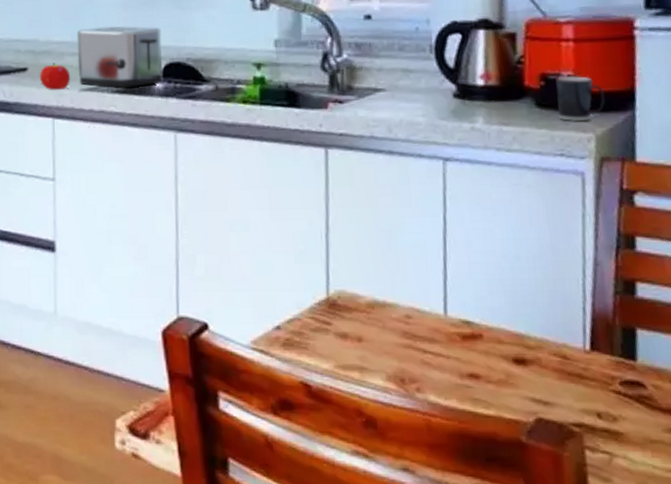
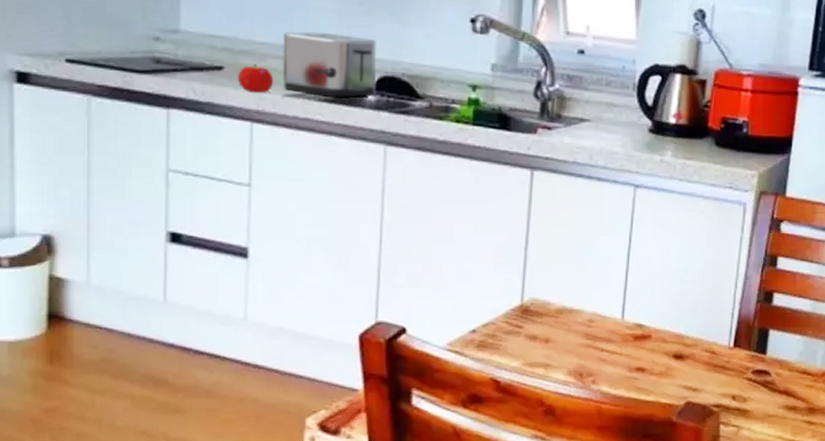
mug: present [555,76,606,121] -> none [731,121,770,160]

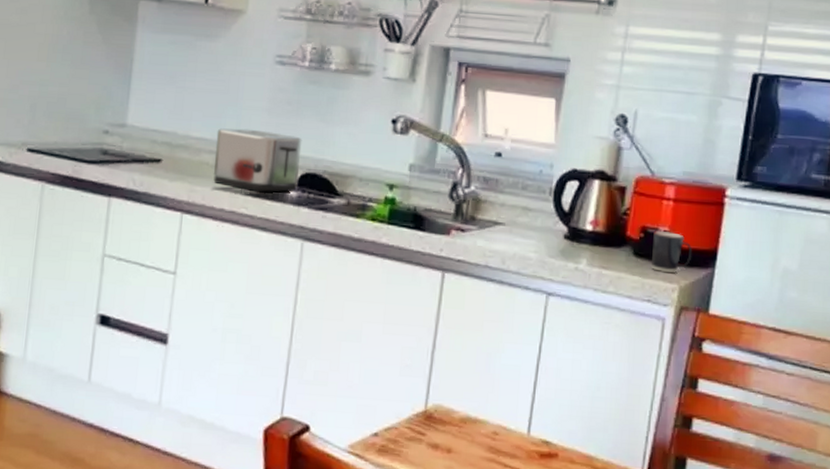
fruit: present [238,64,274,94] -> none [173,158,205,186]
mug: none [731,121,770,160] -> present [650,231,693,273]

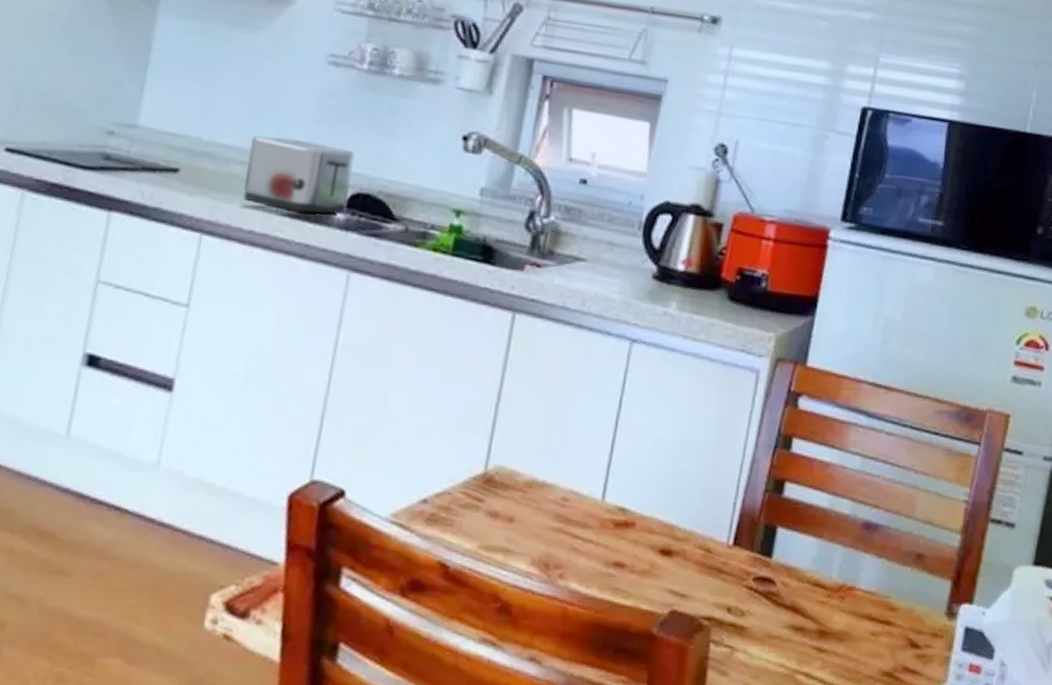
mug: present [650,231,693,273] -> none [746,273,792,320]

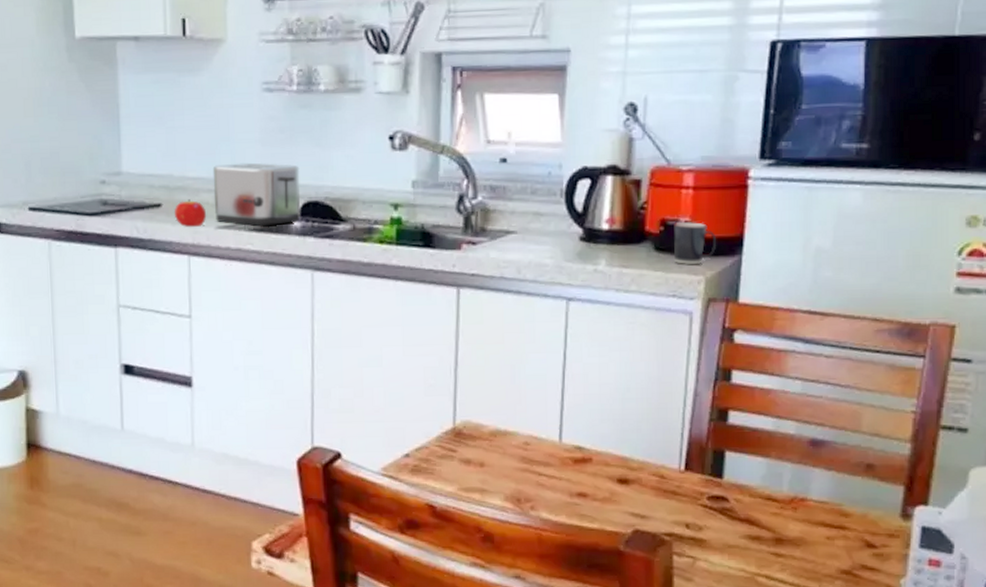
fruit: none [193,169,234,203] -> present [175,199,207,228]
mug: none [746,273,792,320] -> present [673,222,717,264]

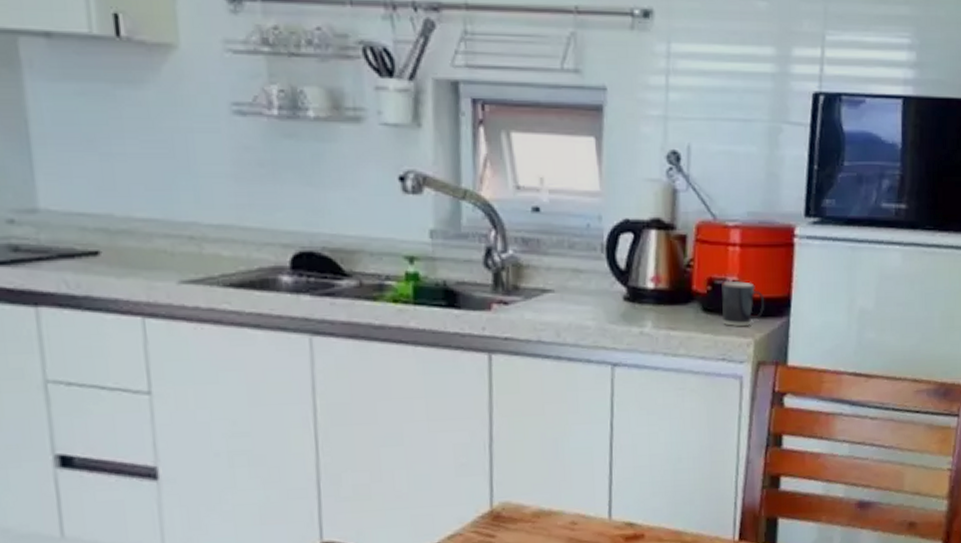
fruit: present [175,199,207,228] -> none [119,246,165,283]
toaster: present [212,162,301,227] -> none [169,202,291,282]

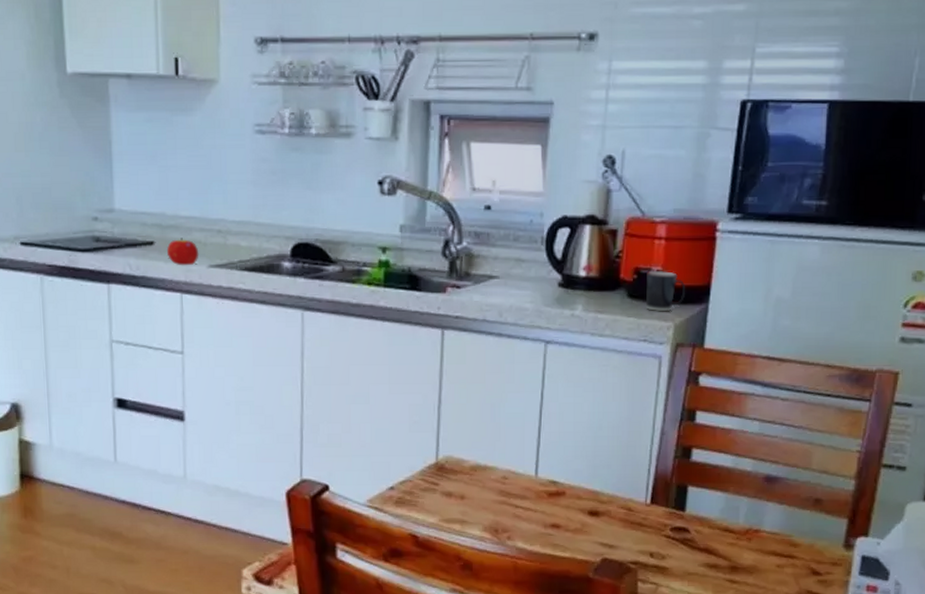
fruit: none [119,246,165,283] -> present [167,238,199,266]

